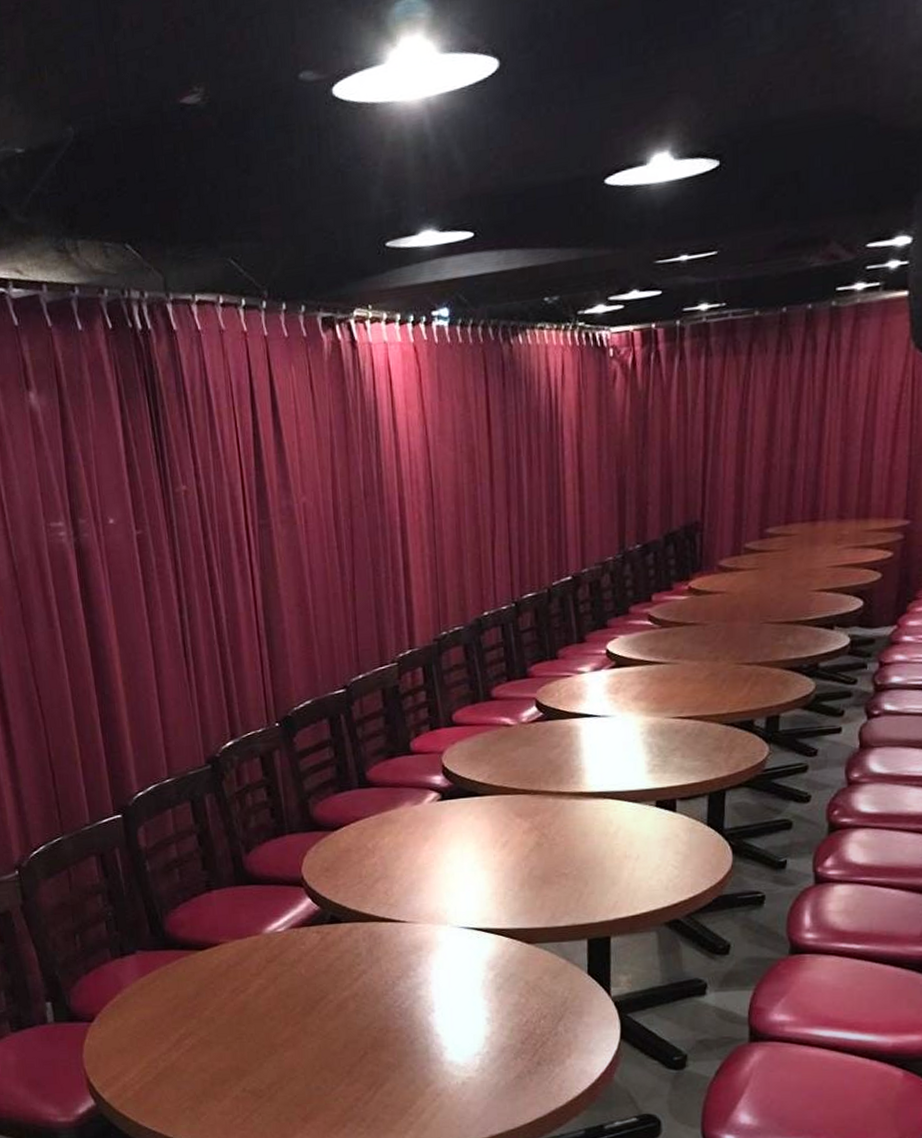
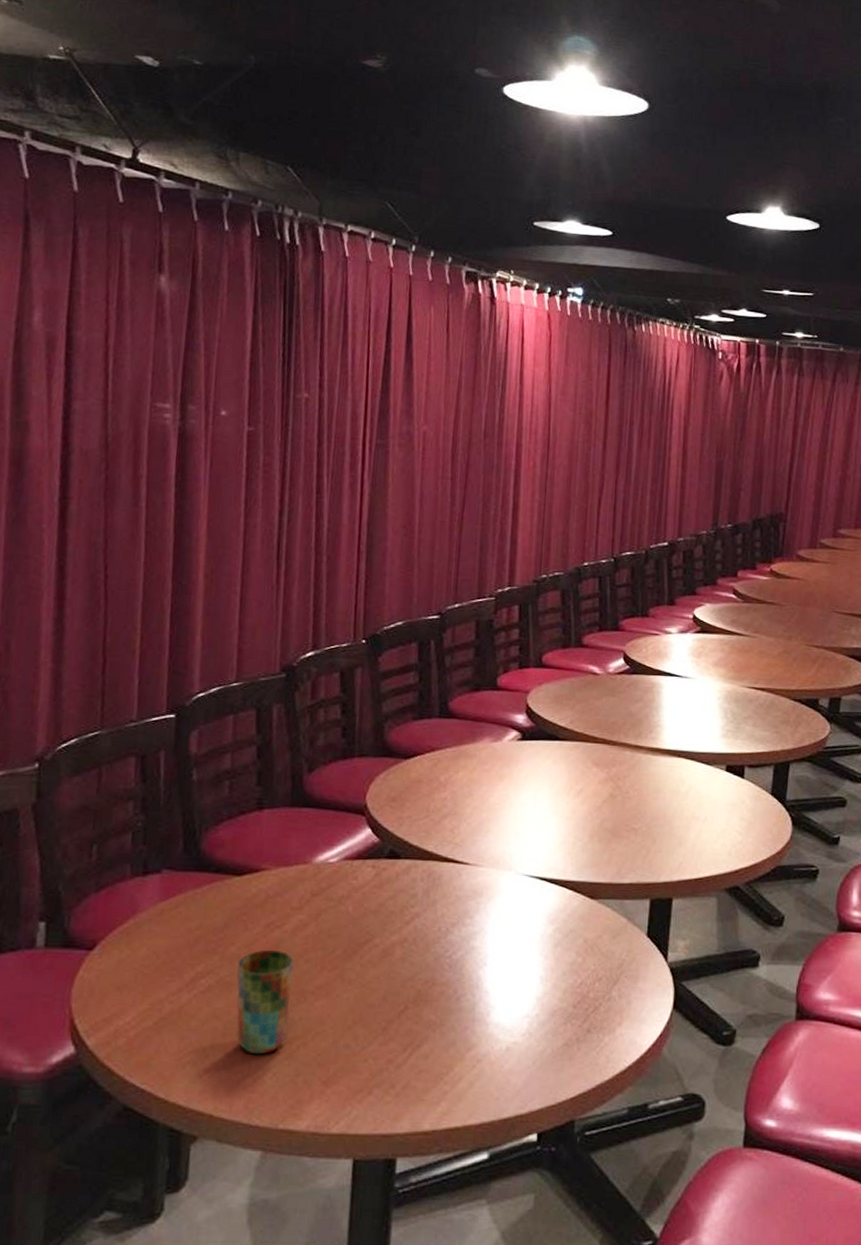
cup: none [213,1011,265,1099] -> present [236,949,295,1055]

